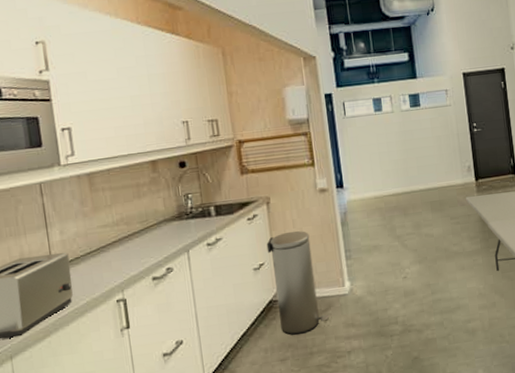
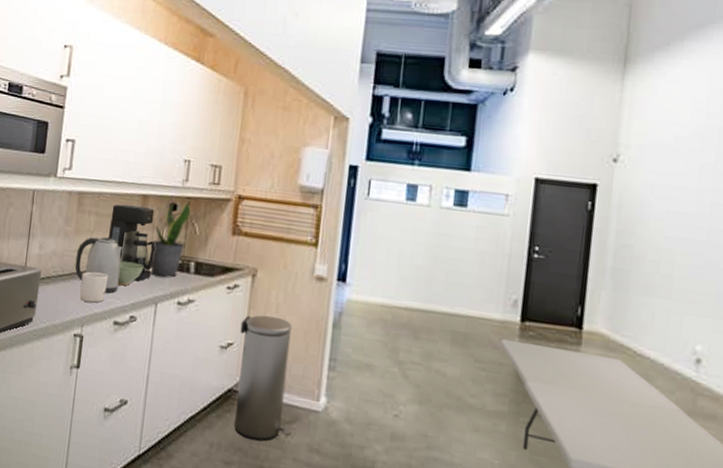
kettle: none [99,206,149,255] -> present [74,236,123,293]
mug: none [110,239,138,269] -> present [79,271,108,303]
coffee maker: none [124,170,177,238] -> present [109,204,156,282]
bowl: none [144,221,169,246] -> present [117,260,144,286]
potted plant: none [169,157,202,227] -> present [150,201,191,278]

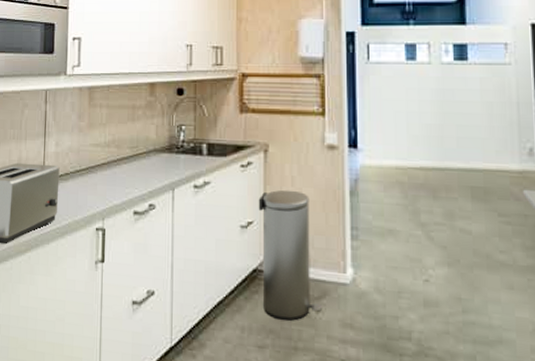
kettle: present [74,236,123,293] -> none [91,128,135,184]
mug: present [79,271,108,303] -> none [98,164,124,195]
coffee maker: present [109,204,156,282] -> none [121,94,167,169]
bowl: present [117,260,144,286] -> none [133,149,158,175]
potted plant: present [150,201,191,278] -> none [162,85,198,161]

